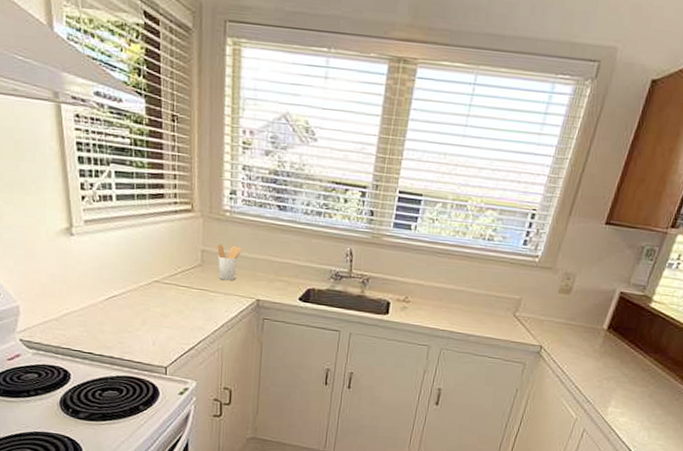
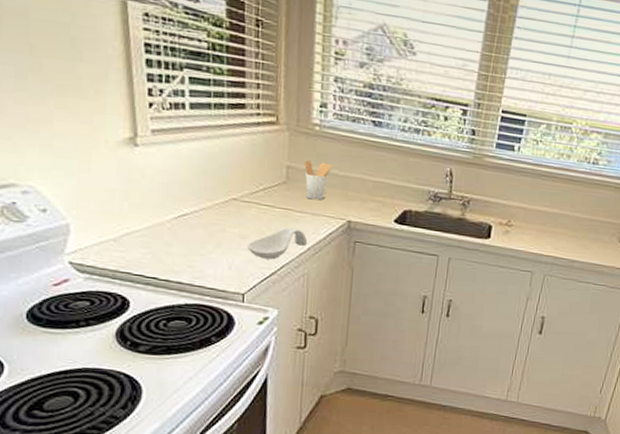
spoon rest: none [169,306,221,336] -> present [248,227,308,260]

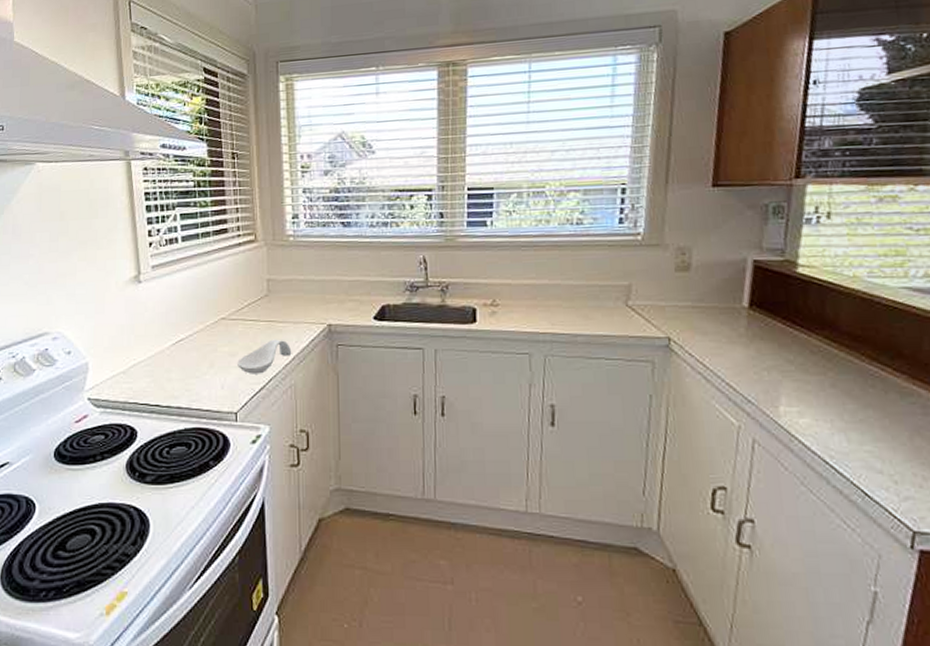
utensil holder: present [305,160,333,201] -> none [283,270,309,308]

